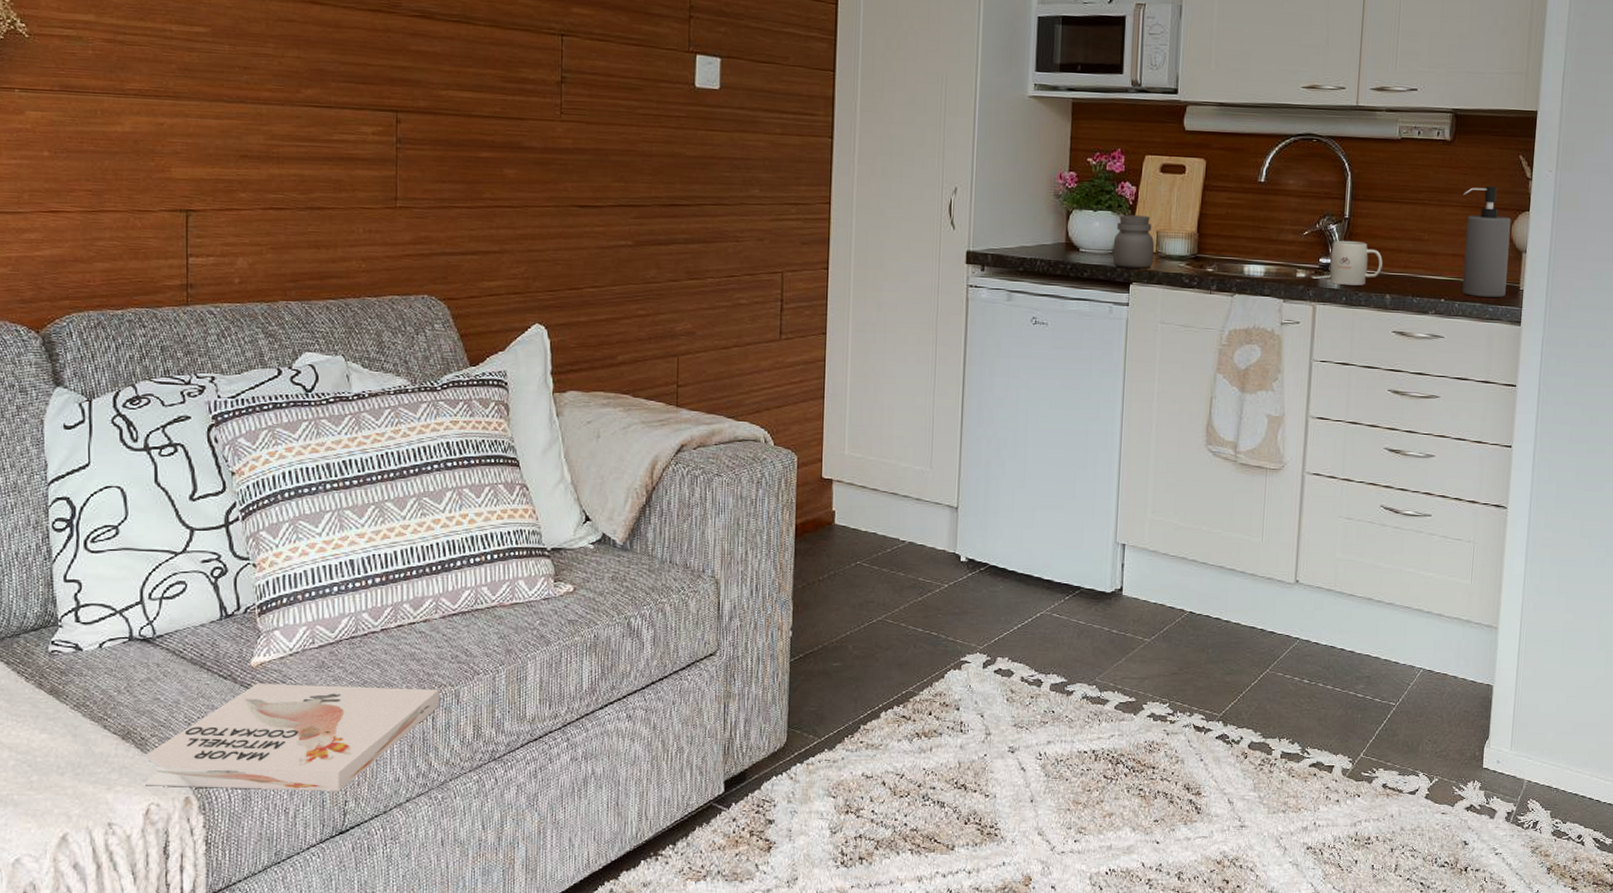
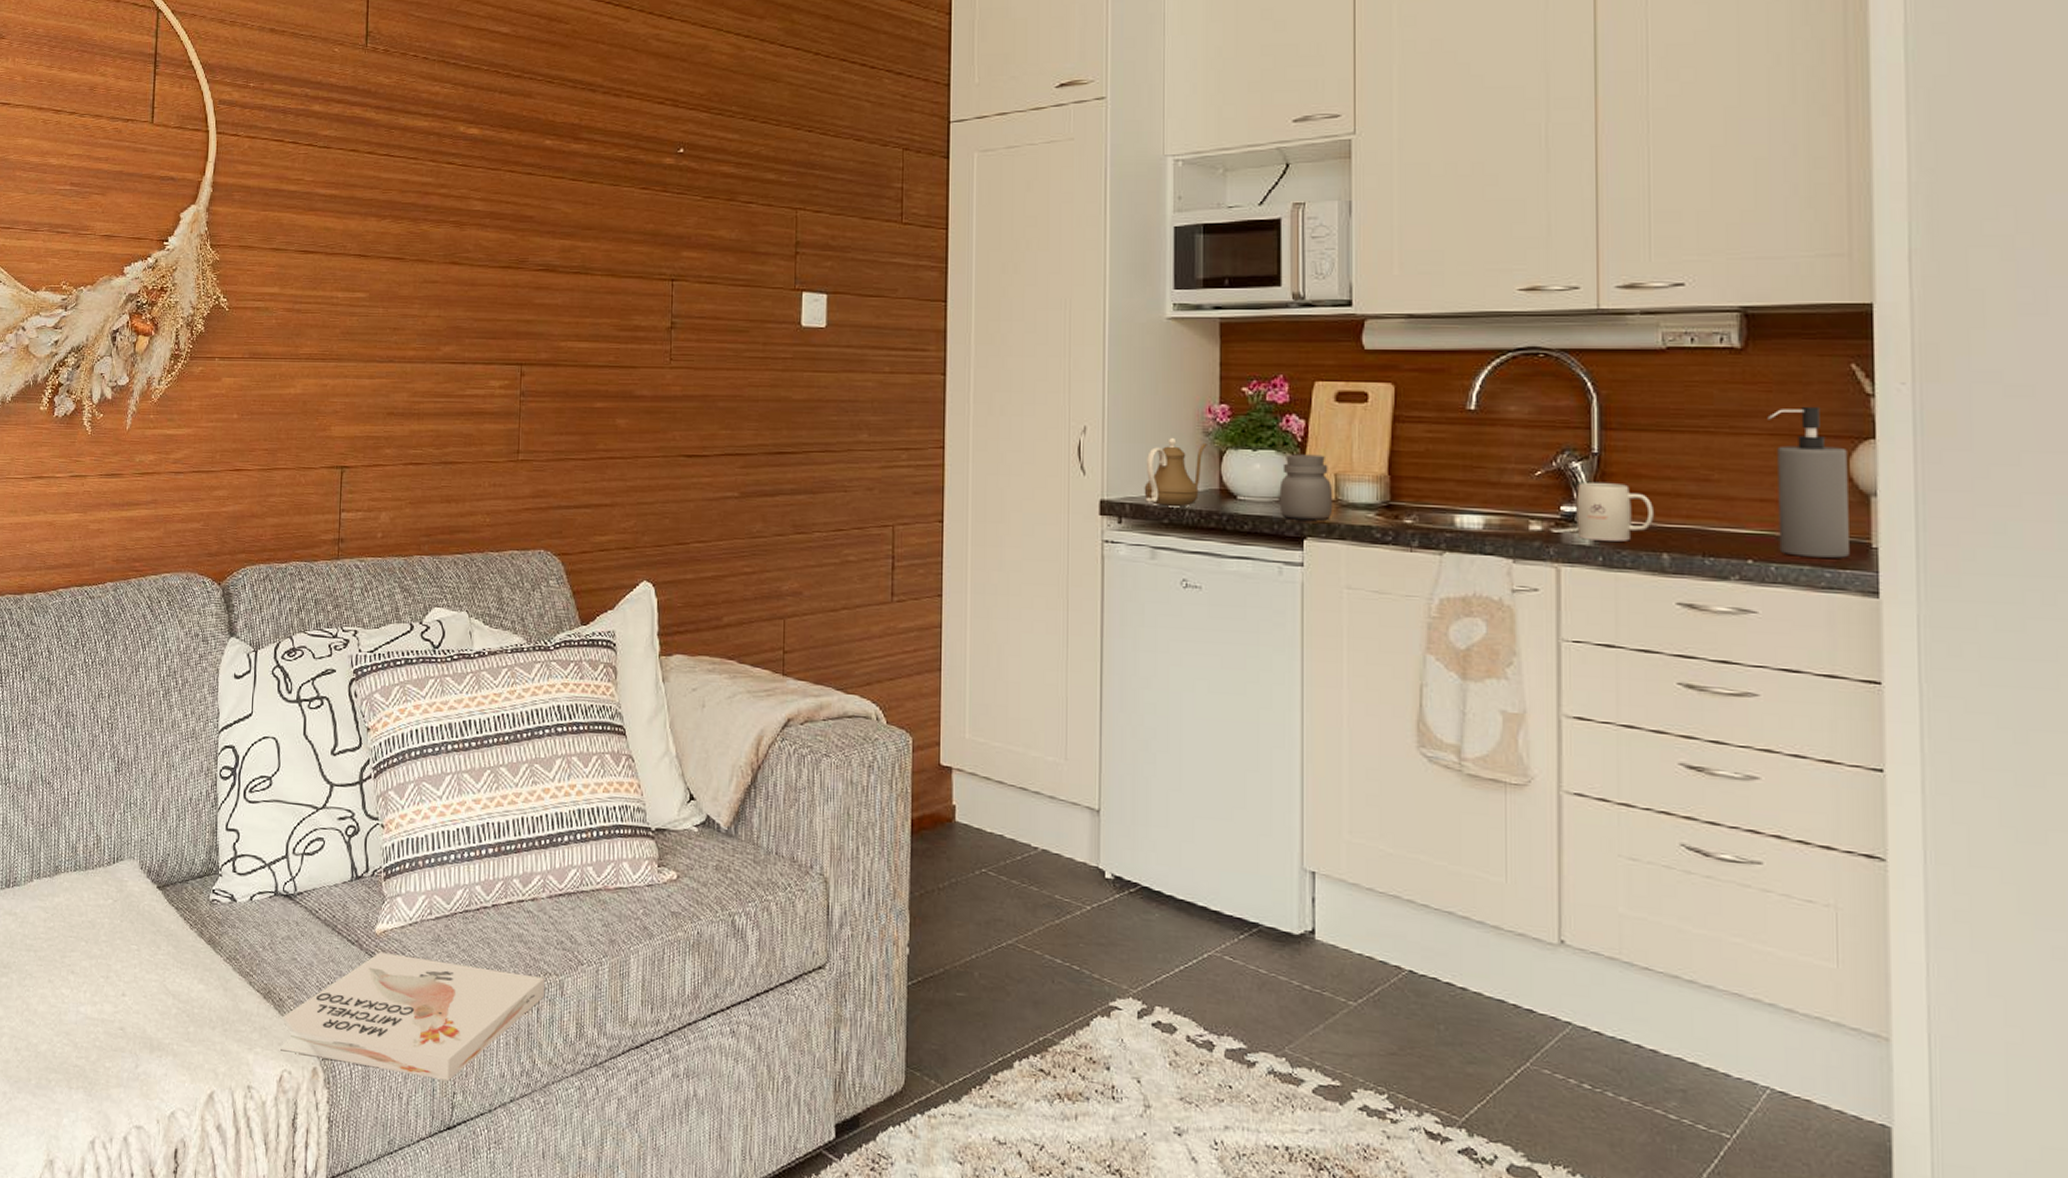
teapot: none [1003,198,1057,258] -> present [1144,437,1207,508]

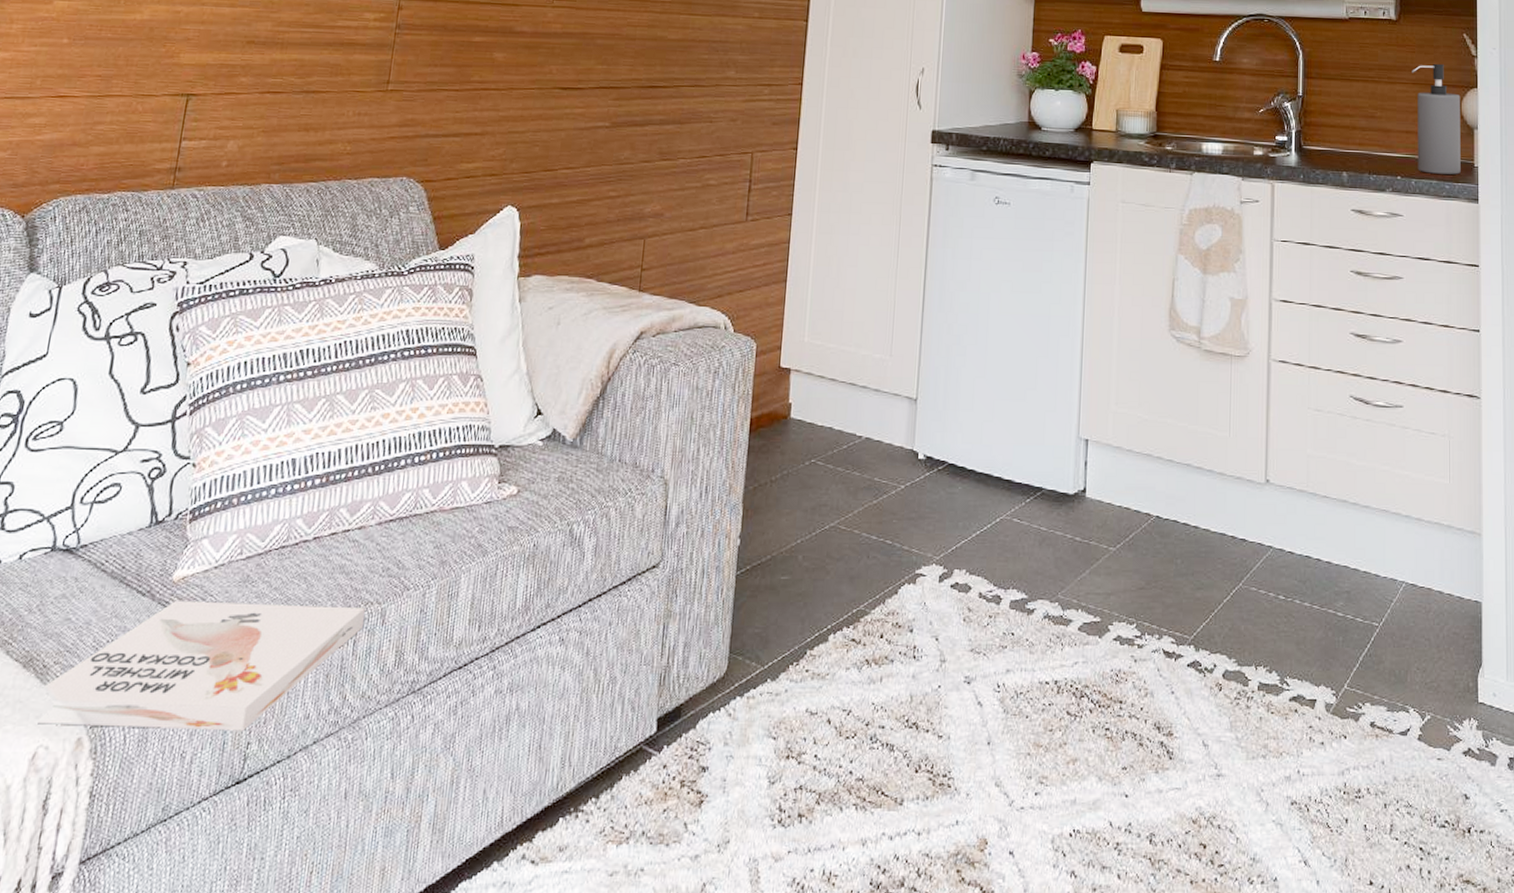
teapot: present [1144,437,1207,508] -> none [968,78,1020,137]
jar: present [1279,454,1333,521] -> none [1073,93,1115,148]
mug: present [1576,482,1653,543] -> none [1286,117,1338,164]

